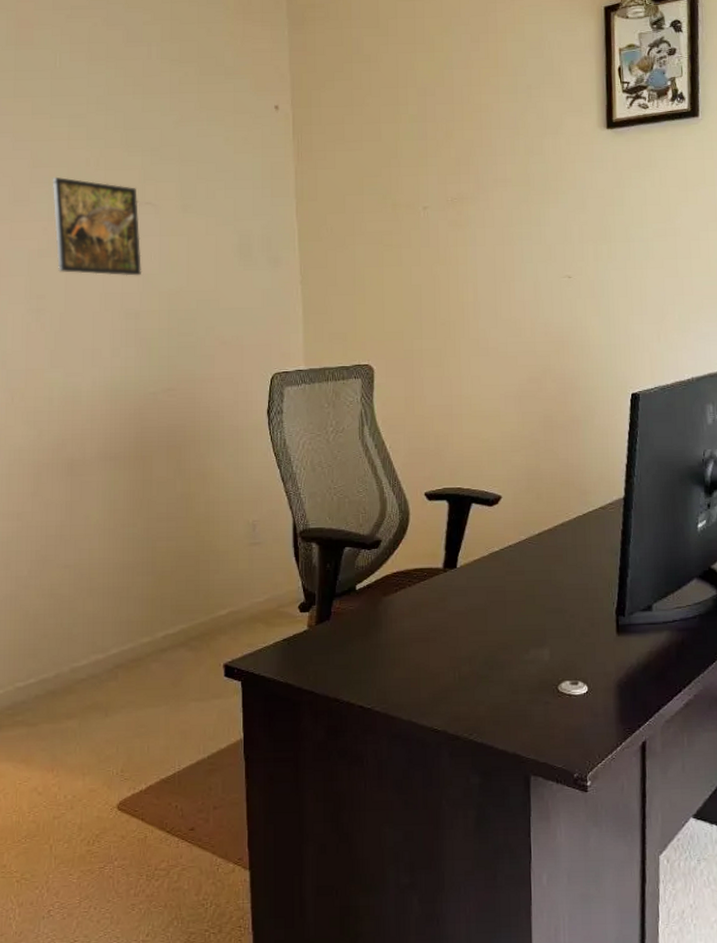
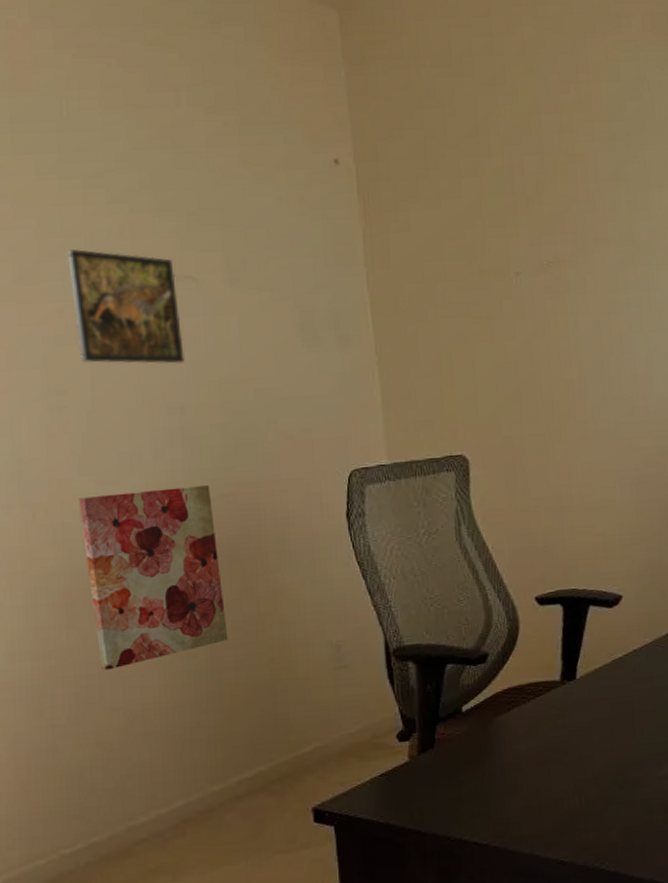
wall art: none [48,380,163,533] -> present [78,484,228,671]

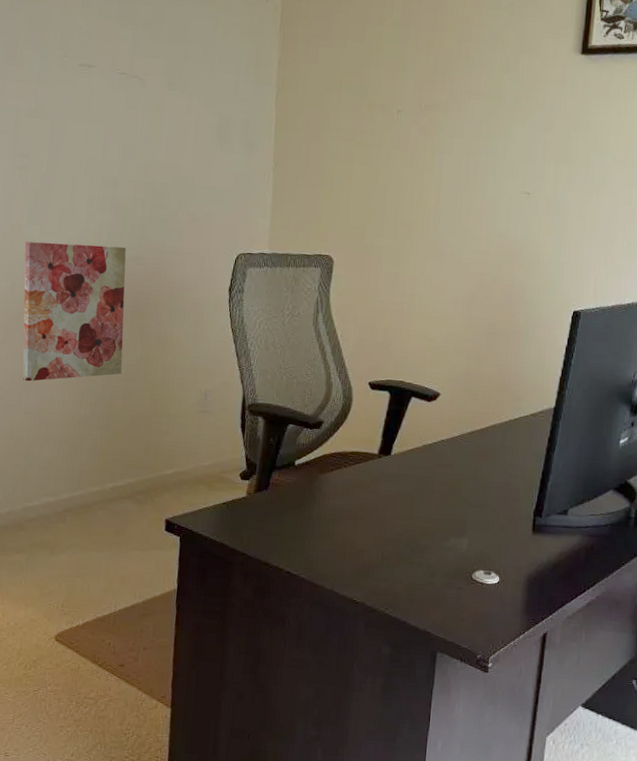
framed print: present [66,249,186,364] -> none [43,41,126,146]

